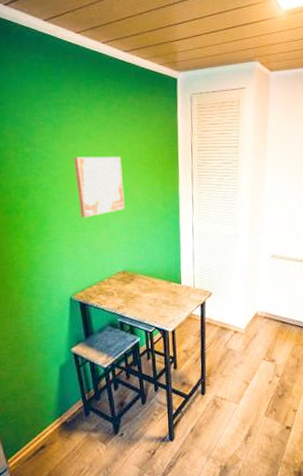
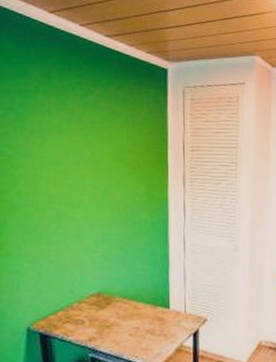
wall art: present [74,156,125,218] -> none [40,153,102,228]

